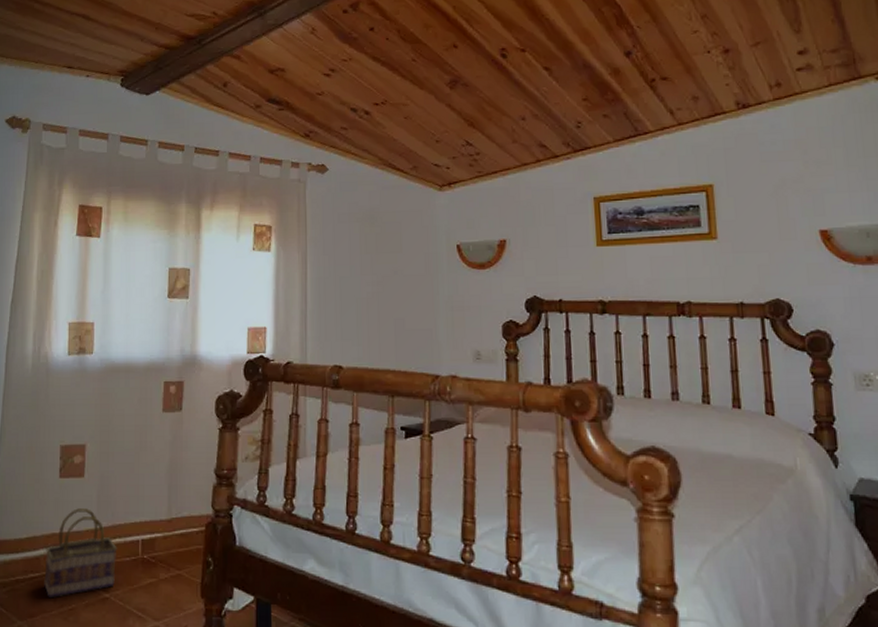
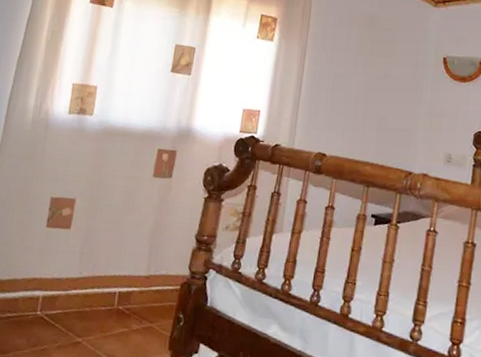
basket: present [44,508,117,599] -> none [19,257,95,338]

